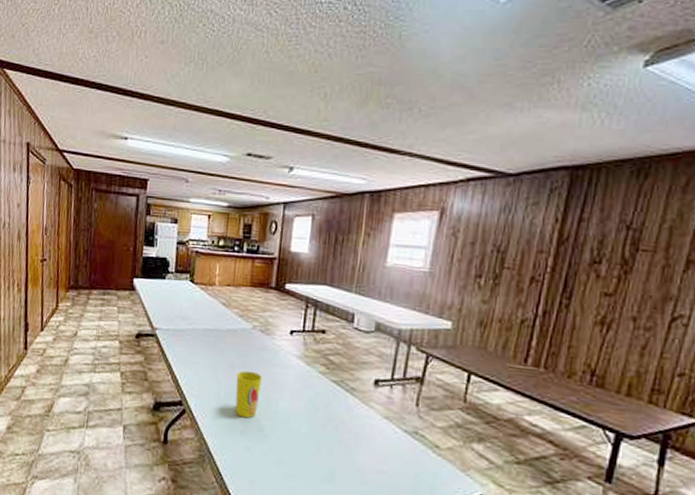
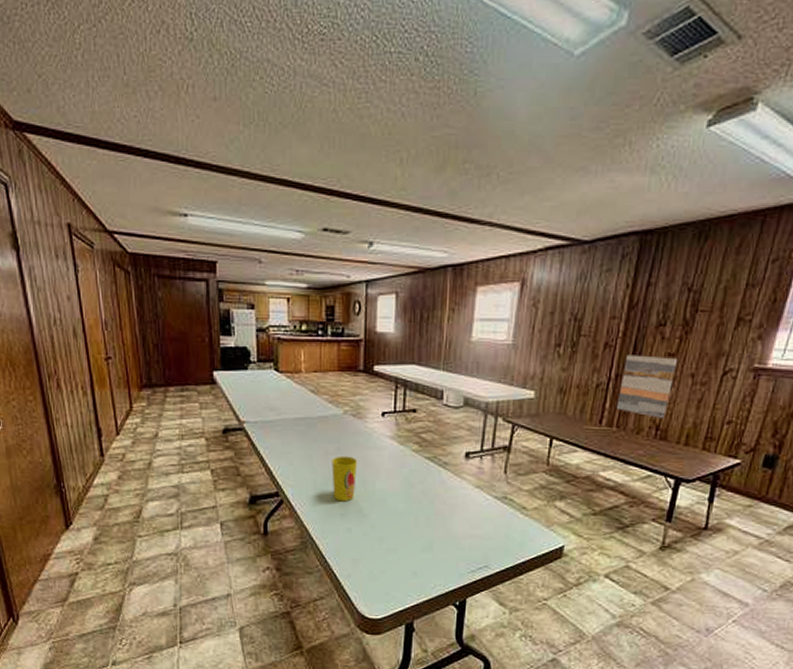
wall art: none [543,291,617,363] -> present [616,355,678,418]

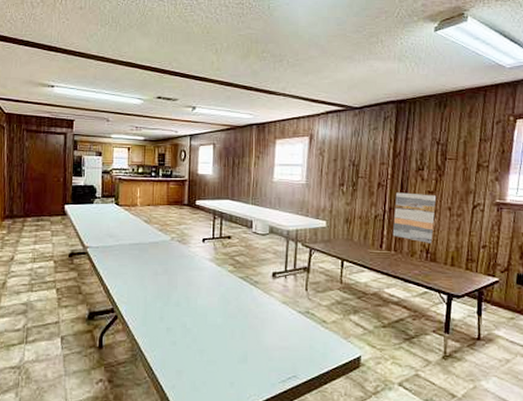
cup: present [331,455,358,502] -> none [160,276,183,317]

